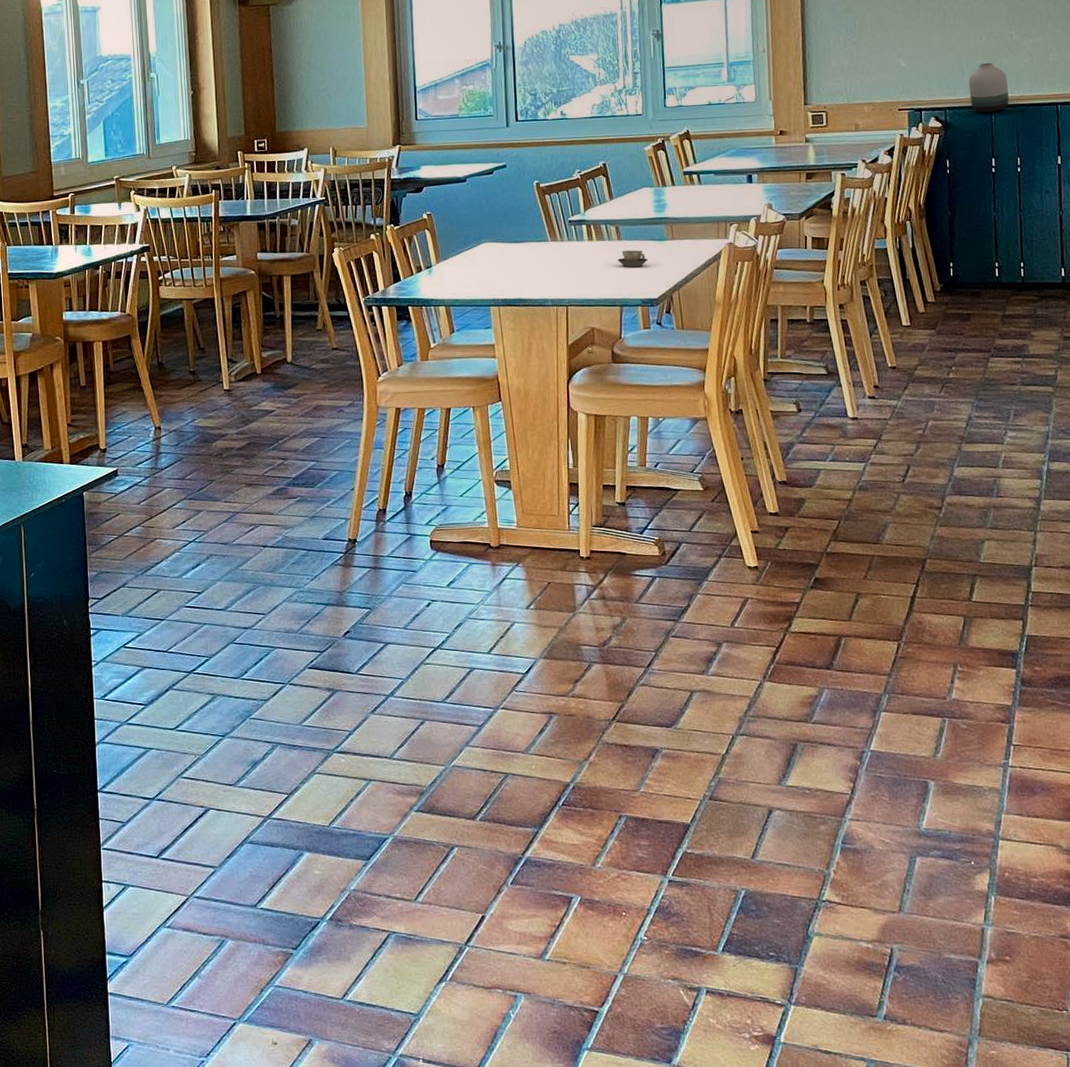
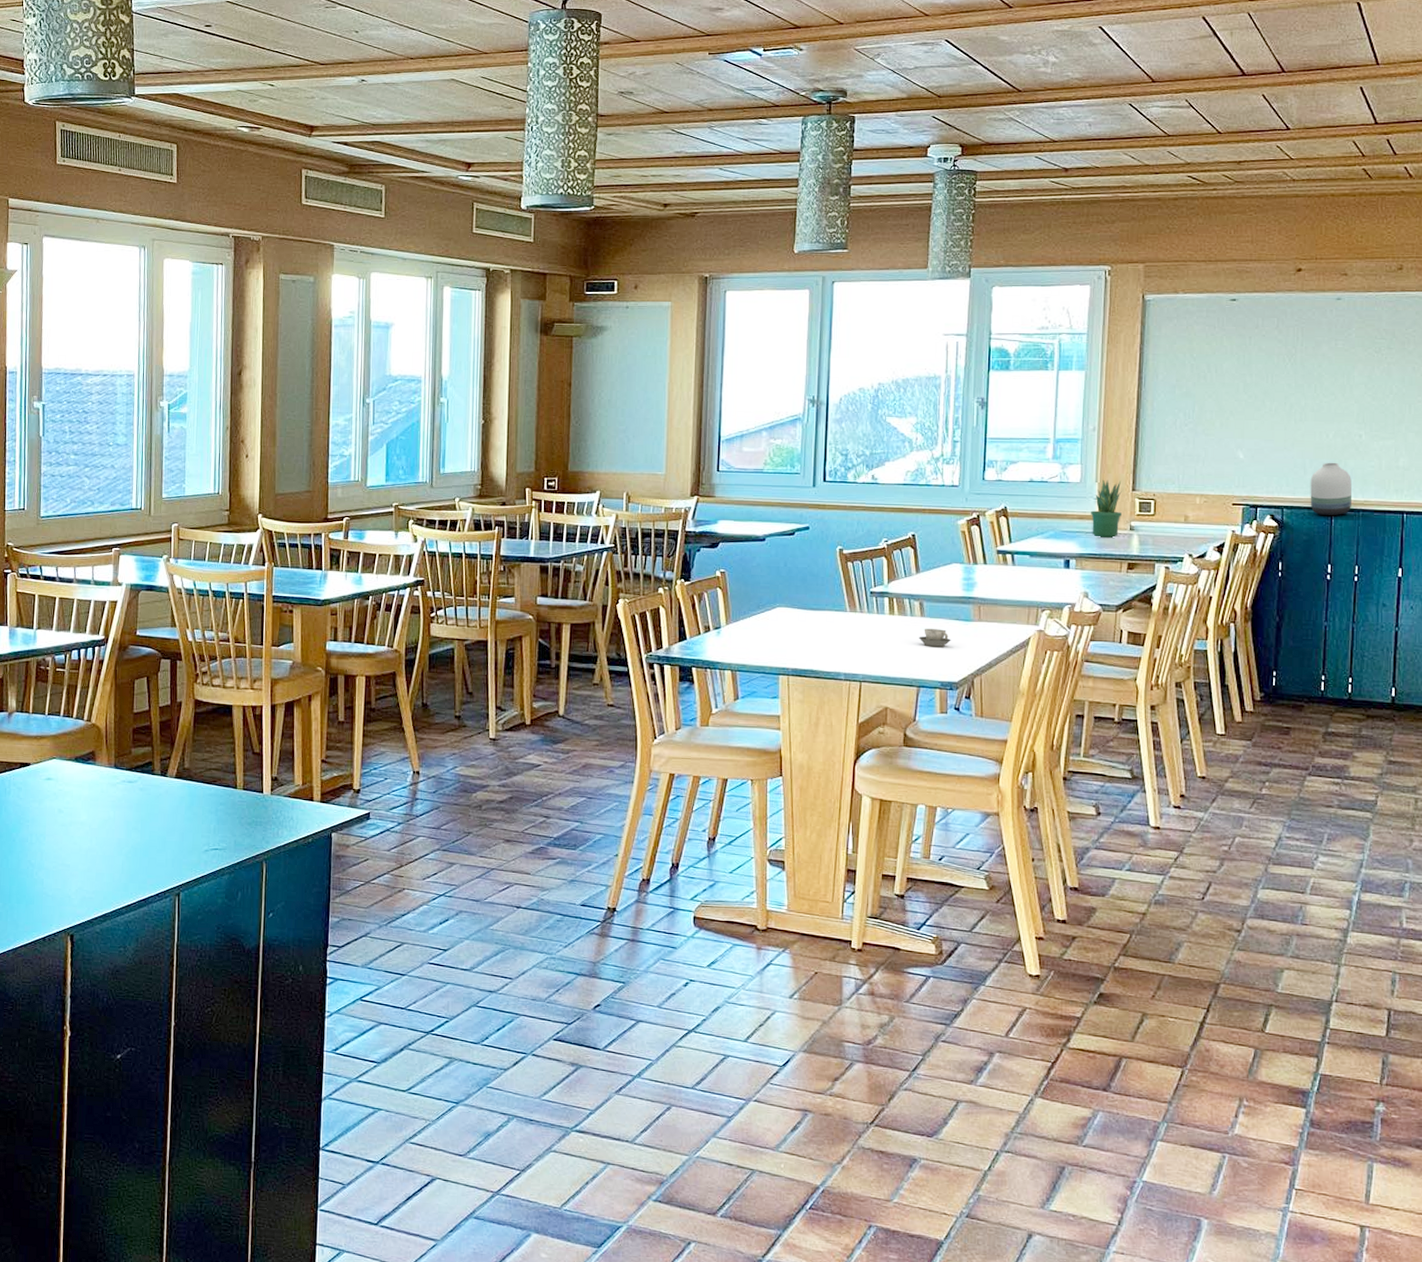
planter: none [768,96,796,153] -> present [1091,479,1122,539]

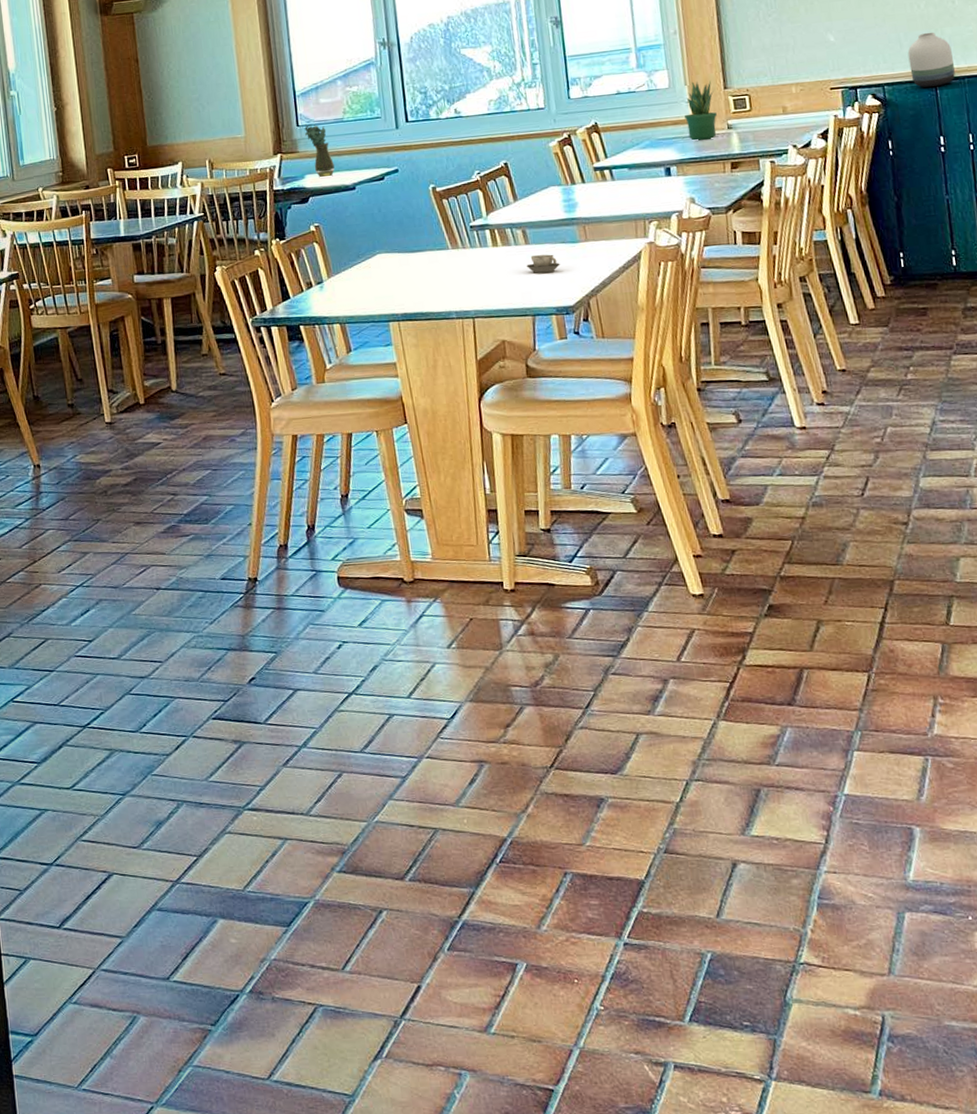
vase: none [724,469,748,525] -> present [305,123,335,178]

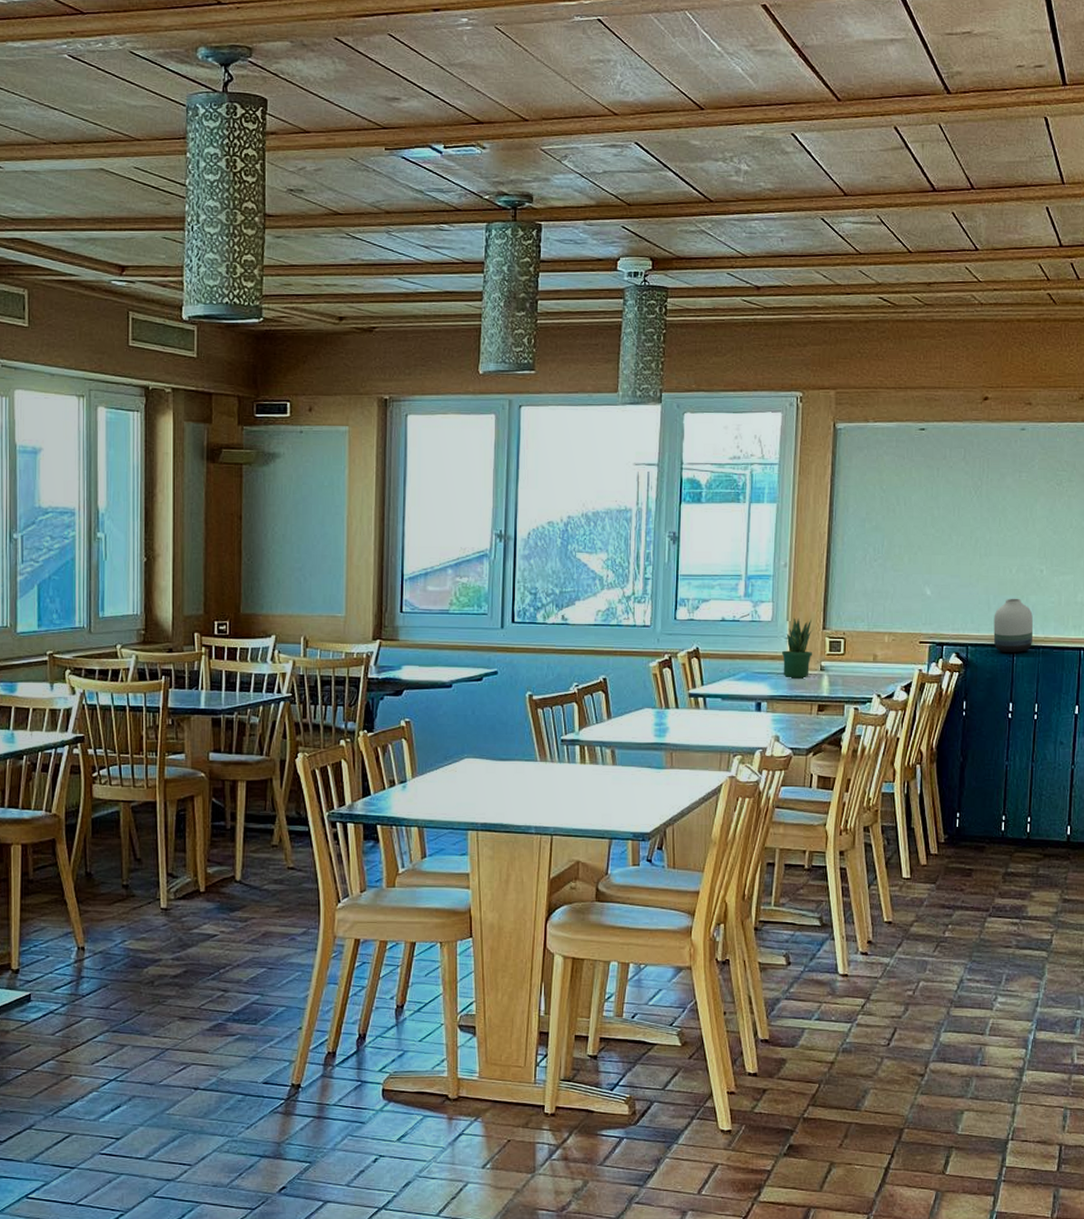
vase: present [305,123,335,178] -> none [408,610,433,671]
cup: present [526,254,560,274] -> none [611,777,643,797]

